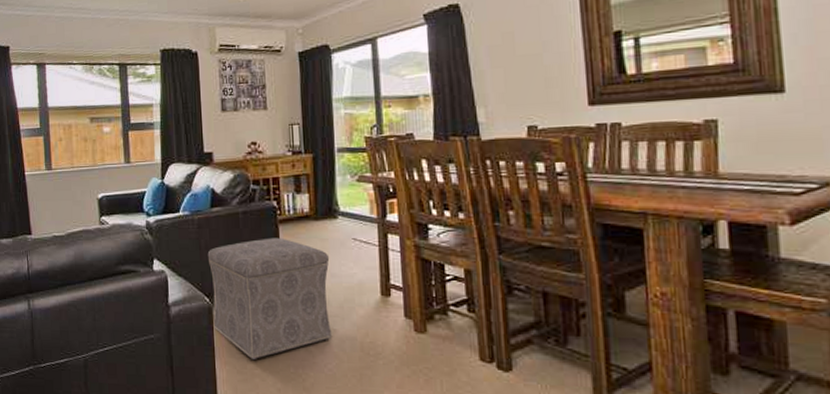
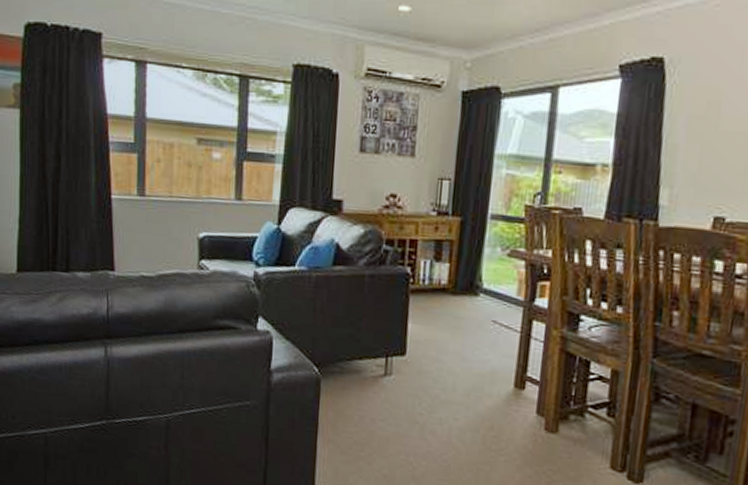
ottoman: present [207,237,333,361] -> none [320,308,463,442]

